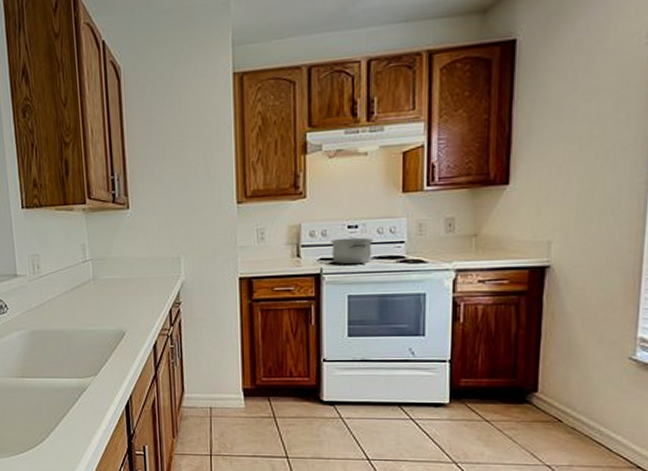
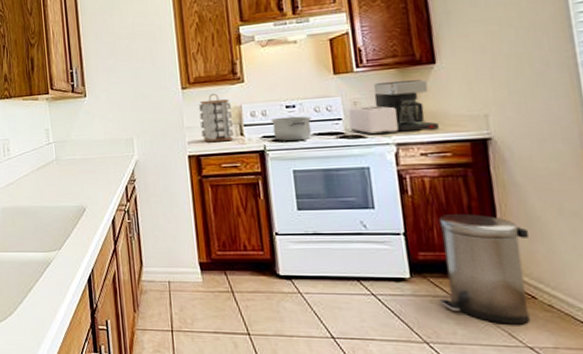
spice rack: none [254,208,291,264] -> present [199,93,235,143]
toaster: none [411,228,461,260] -> present [347,105,399,135]
coffee maker: none [441,201,501,257] -> present [373,79,439,132]
pedal bin: none [473,341,566,447] -> present [438,213,530,326]

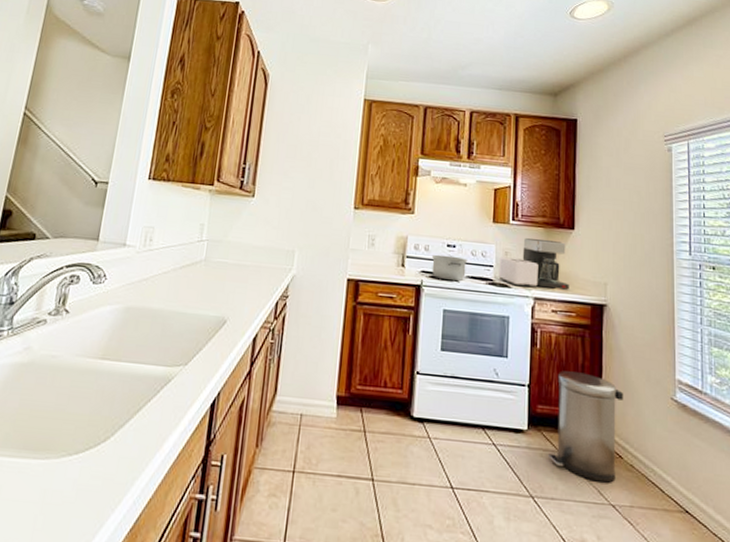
spice rack: present [199,93,235,143] -> none [364,218,399,270]

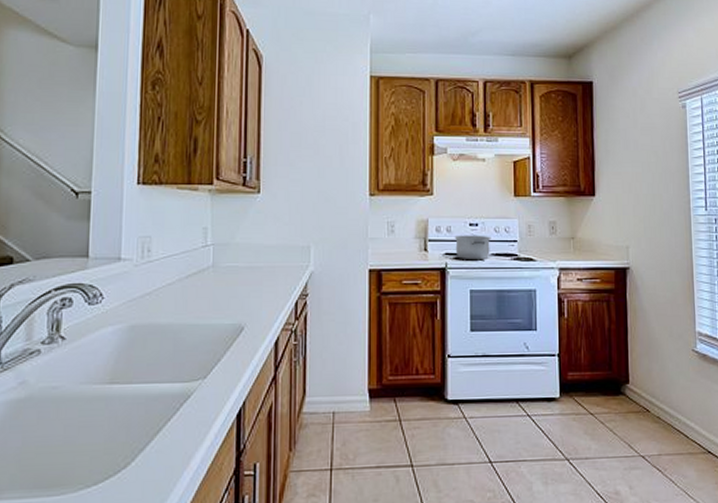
toaster: present [498,257,538,288] -> none [523,230,562,259]
coffee maker: present [522,237,569,290] -> none [545,208,593,257]
pedal bin: present [548,370,623,484] -> none [581,335,648,438]

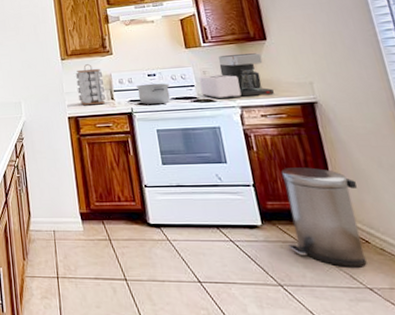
spice rack: none [384,203,419,257] -> present [76,63,106,106]
toaster: none [523,230,562,259] -> present [198,74,242,100]
coffee maker: none [545,208,593,257] -> present [218,53,274,97]
pedal bin: none [581,335,648,438] -> present [281,166,367,269]

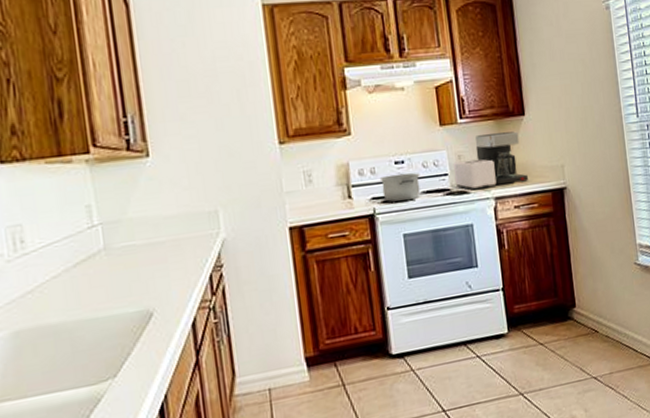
spice rack: present [76,63,106,106] -> none [300,148,342,209]
pedal bin: present [281,166,367,269] -> none [529,261,594,363]

